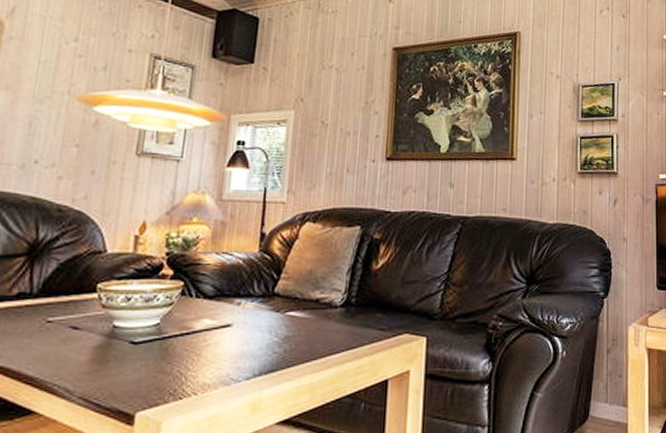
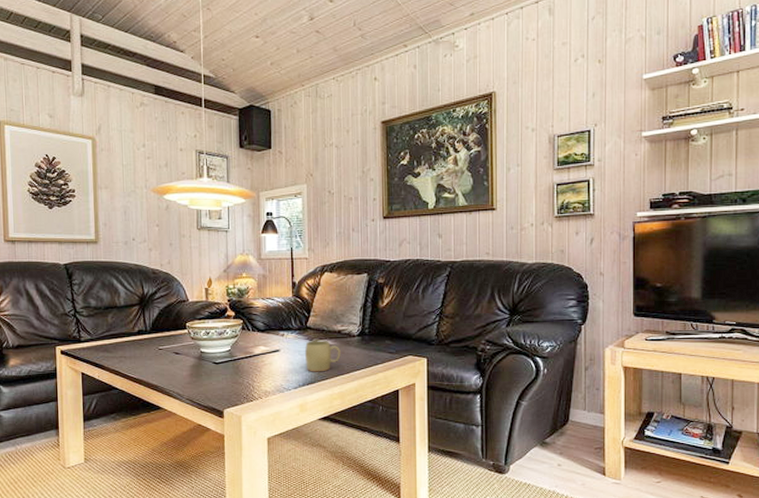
mug: none [266,311,316,356] -> present [305,340,341,372]

